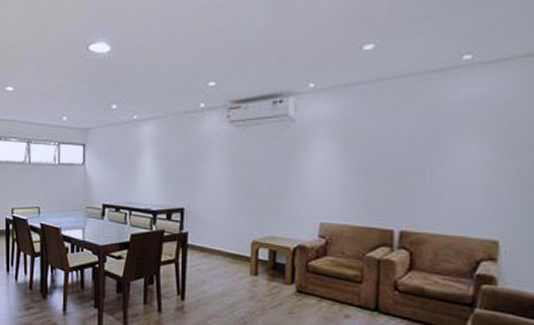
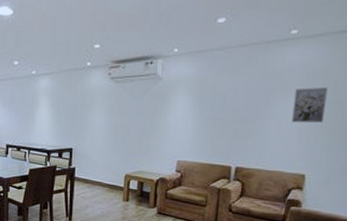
wall art: none [472,125,521,173] -> present [291,87,328,123]

